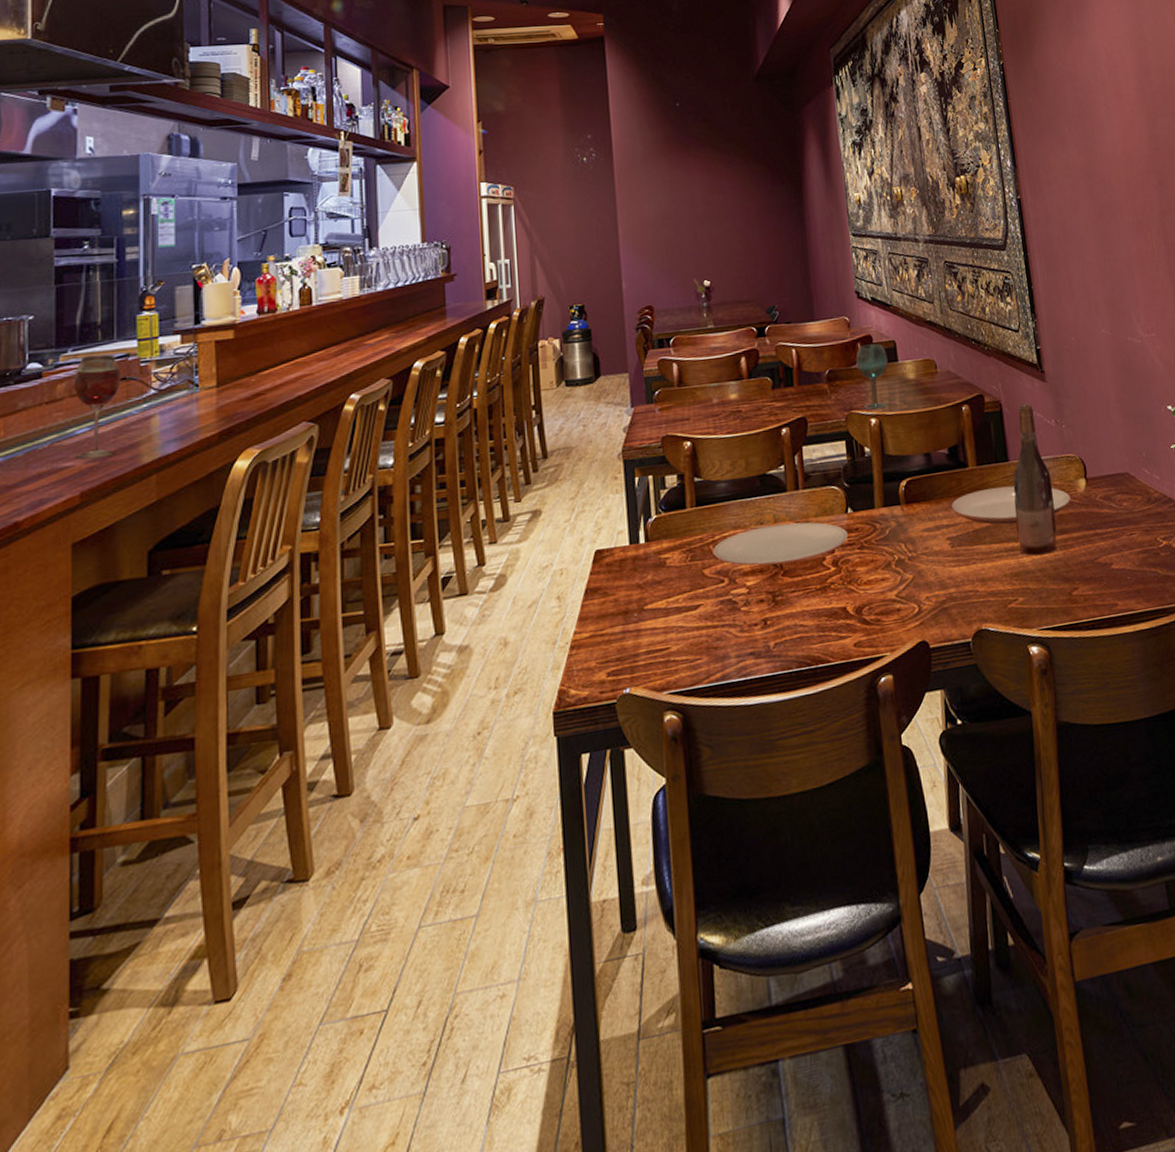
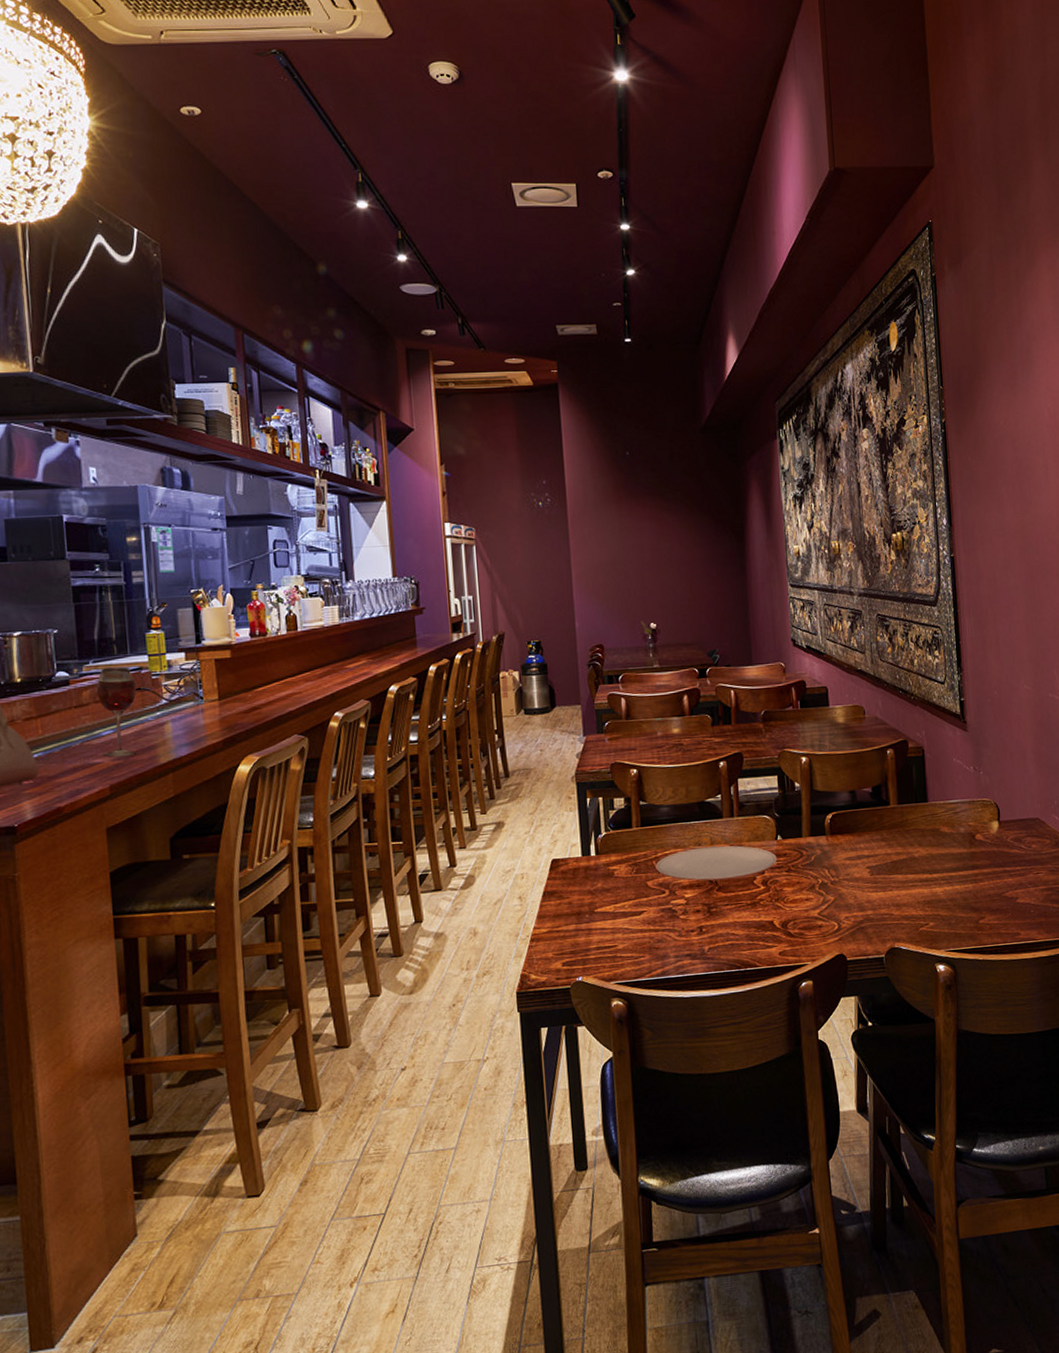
wine glass: present [856,343,888,410] -> none [790,688,820,749]
plate: present [951,485,1071,525] -> none [872,824,984,858]
wine bottle: present [1012,403,1057,556] -> none [930,750,969,887]

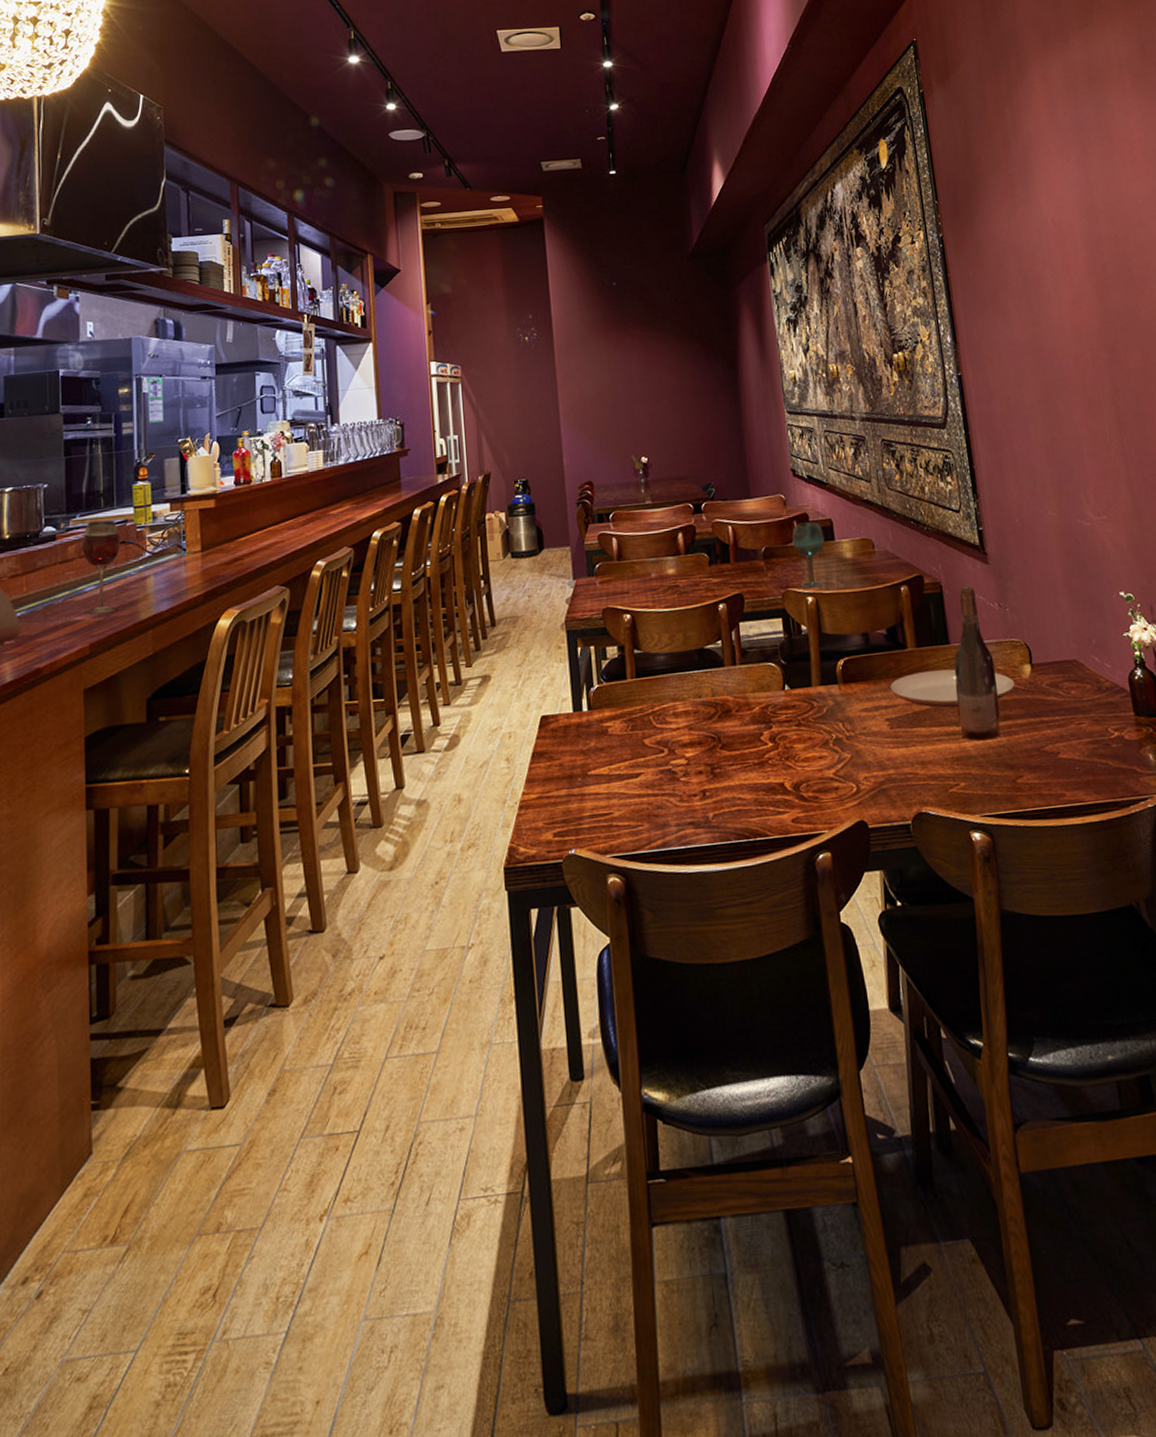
plate: present [655,845,777,882] -> none [652,697,785,739]
wine glass: none [790,688,820,749] -> present [792,522,825,588]
plate: none [872,824,984,858] -> present [890,669,1015,708]
wine bottle: none [930,750,969,887] -> present [953,586,1001,741]

